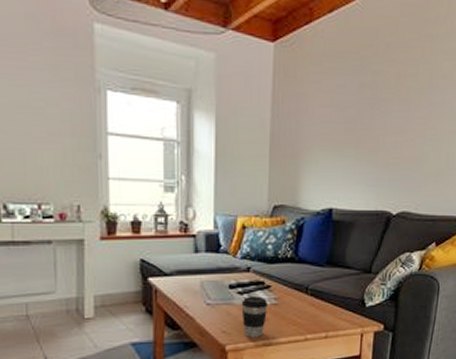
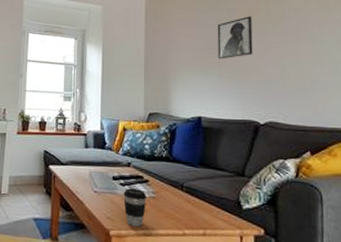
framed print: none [356,81,398,137] -> present [217,16,253,59]

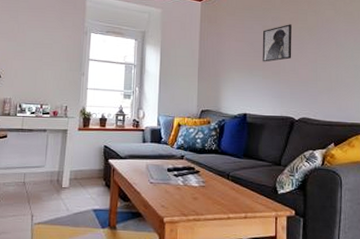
coffee cup: present [123,188,147,227] -> none [176,179,198,214]

